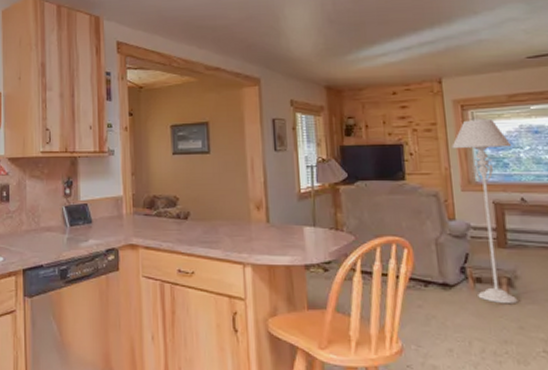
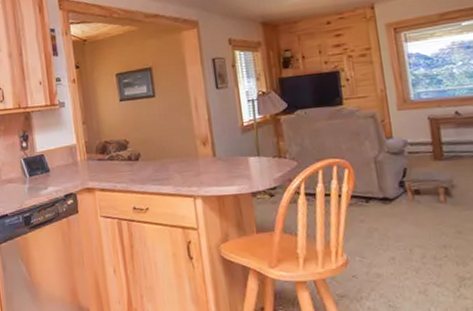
floor lamp: present [452,120,518,304] -> none [386,39,456,212]

